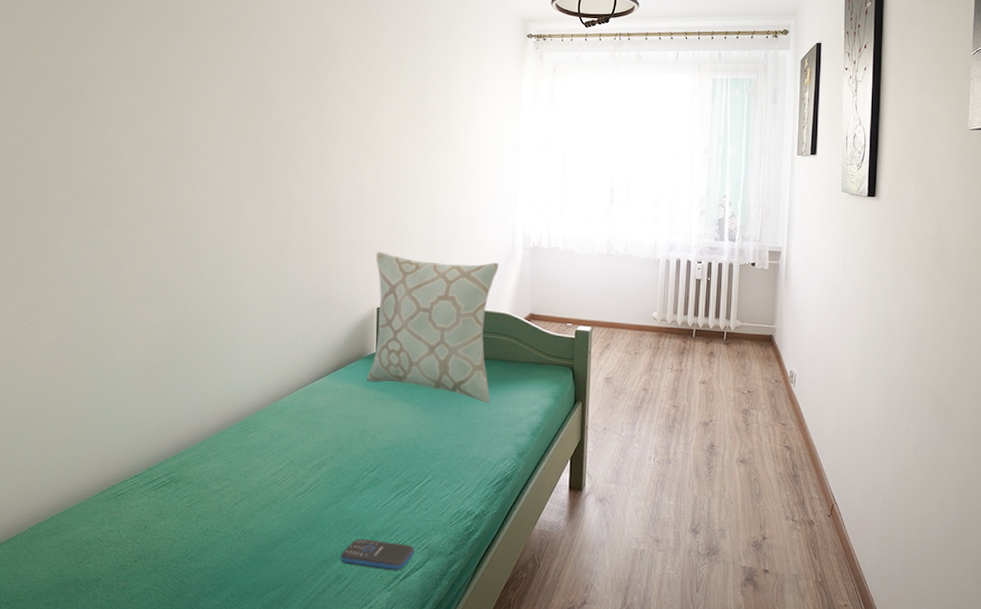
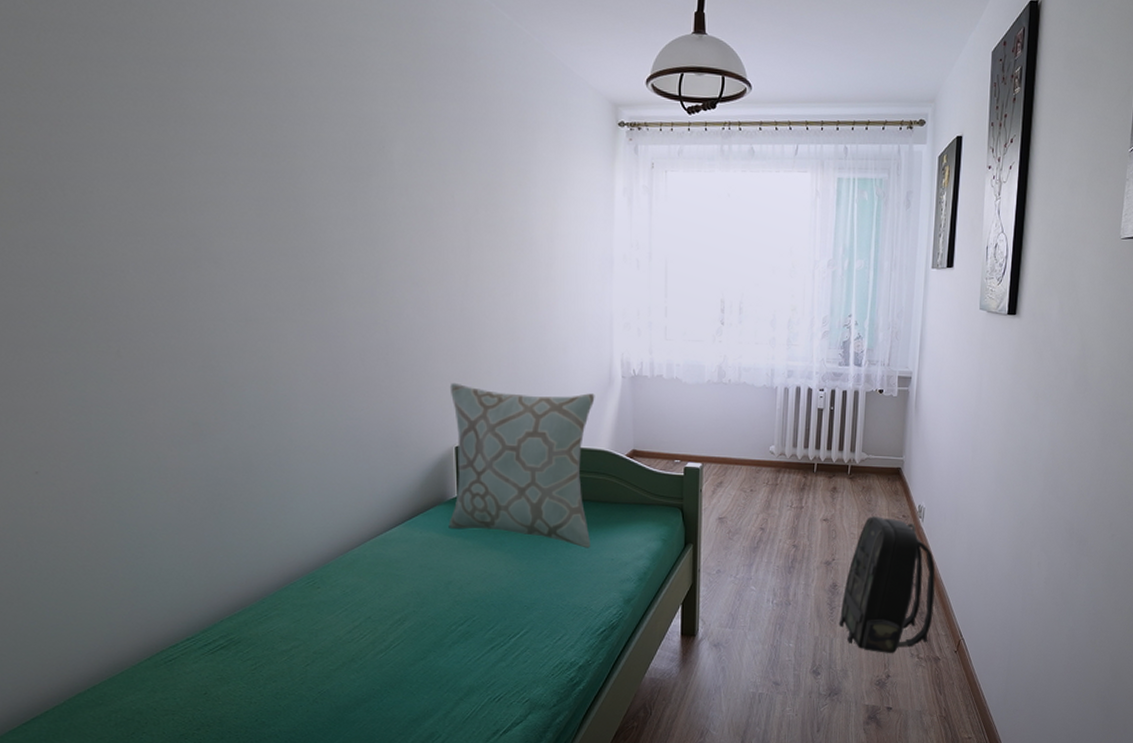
mobile phone: present [341,538,414,571] -> none [433,694,514,726]
backpack: none [716,380,808,516] -> present [838,517,935,654]

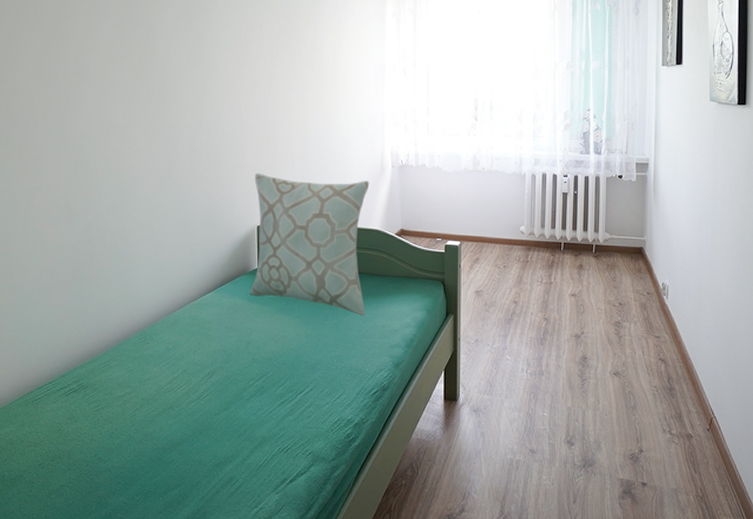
backpack: present [838,517,935,654] -> none [590,293,683,429]

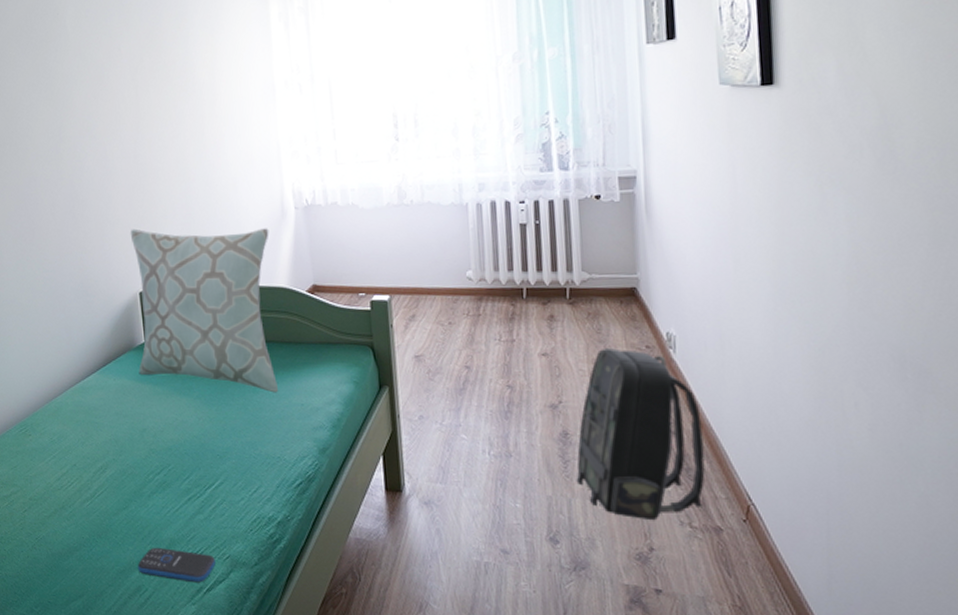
mobile phone: none [232,443,299,475] -> present [138,547,216,583]
backpack: none [590,293,683,429] -> present [576,348,705,521]

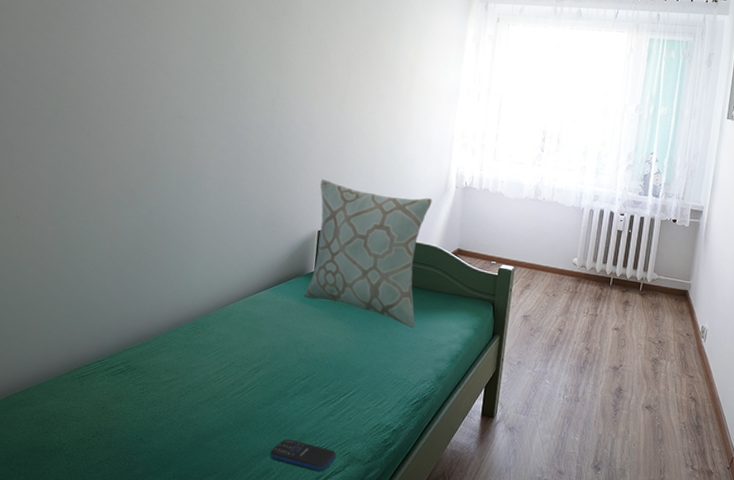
backpack: present [576,348,705,521] -> none [621,331,714,461]

